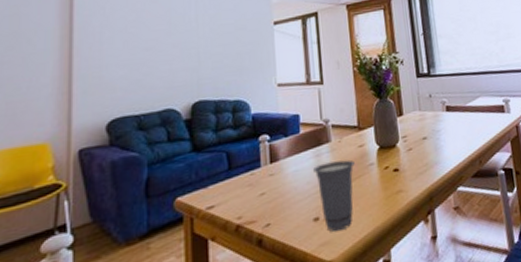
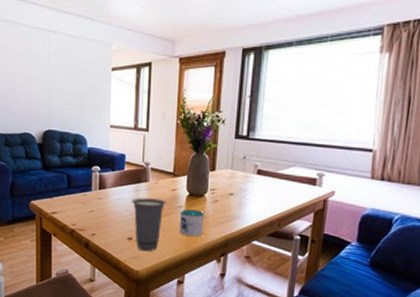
mug: none [372,164,403,199] -> present [179,209,205,236]

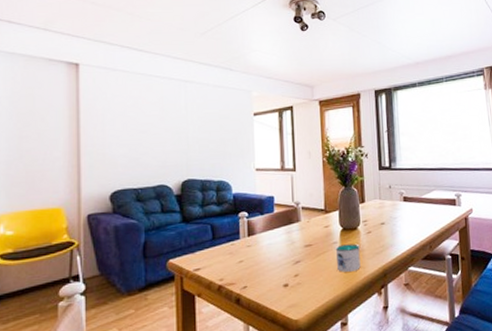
cup: present [131,198,166,252] -> none [284,238,320,297]

